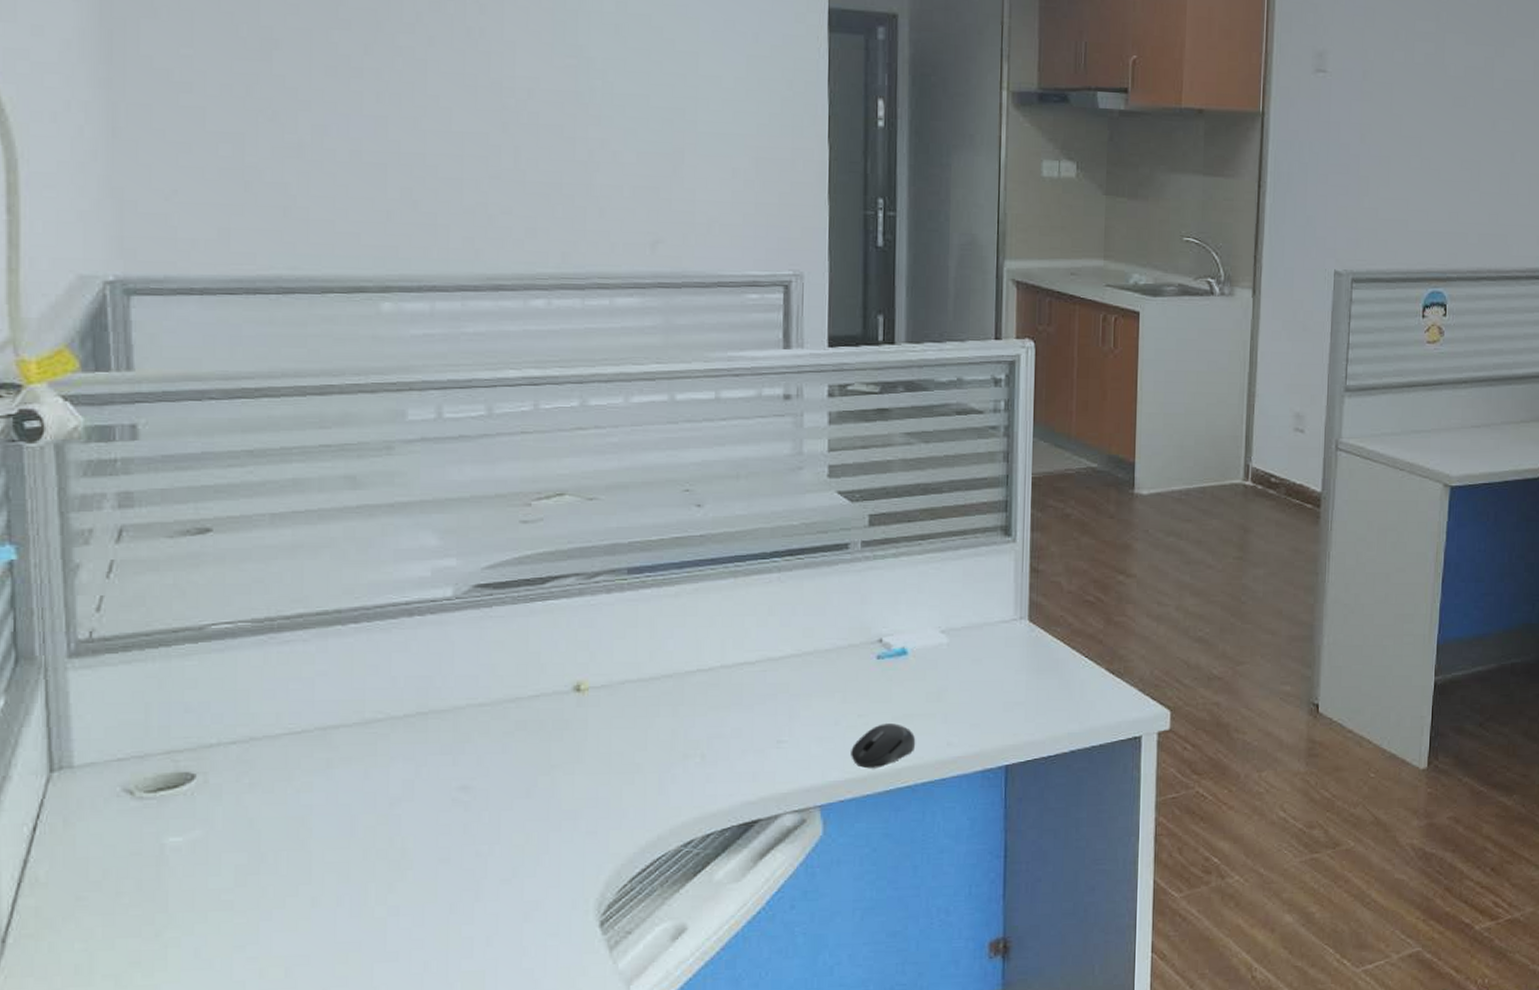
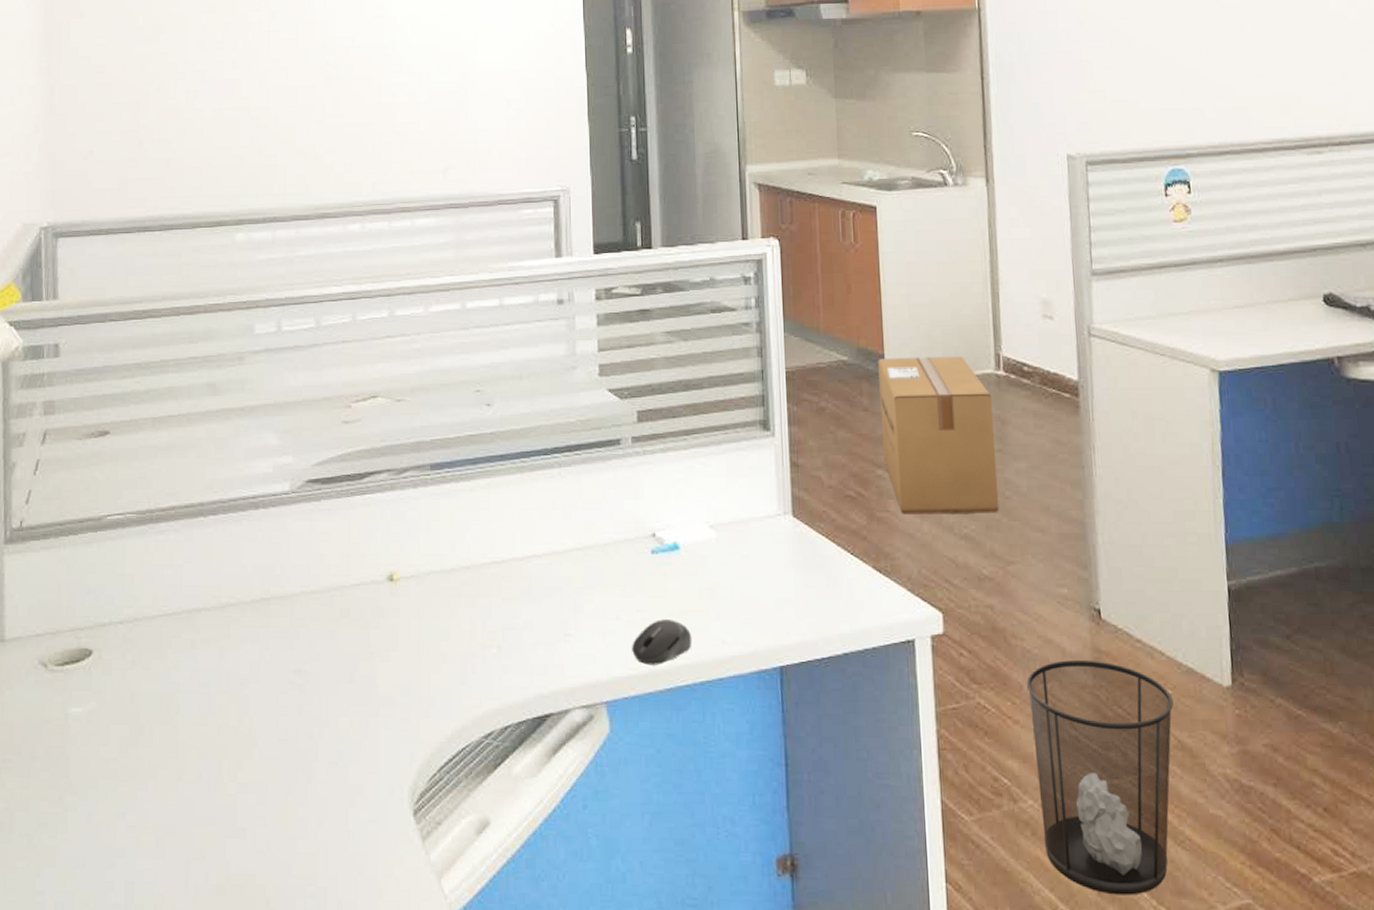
box: none [1125,465,1238,619] -> present [878,355,999,515]
waste bin: none [1243,750,1374,952] -> present [1026,660,1173,895]

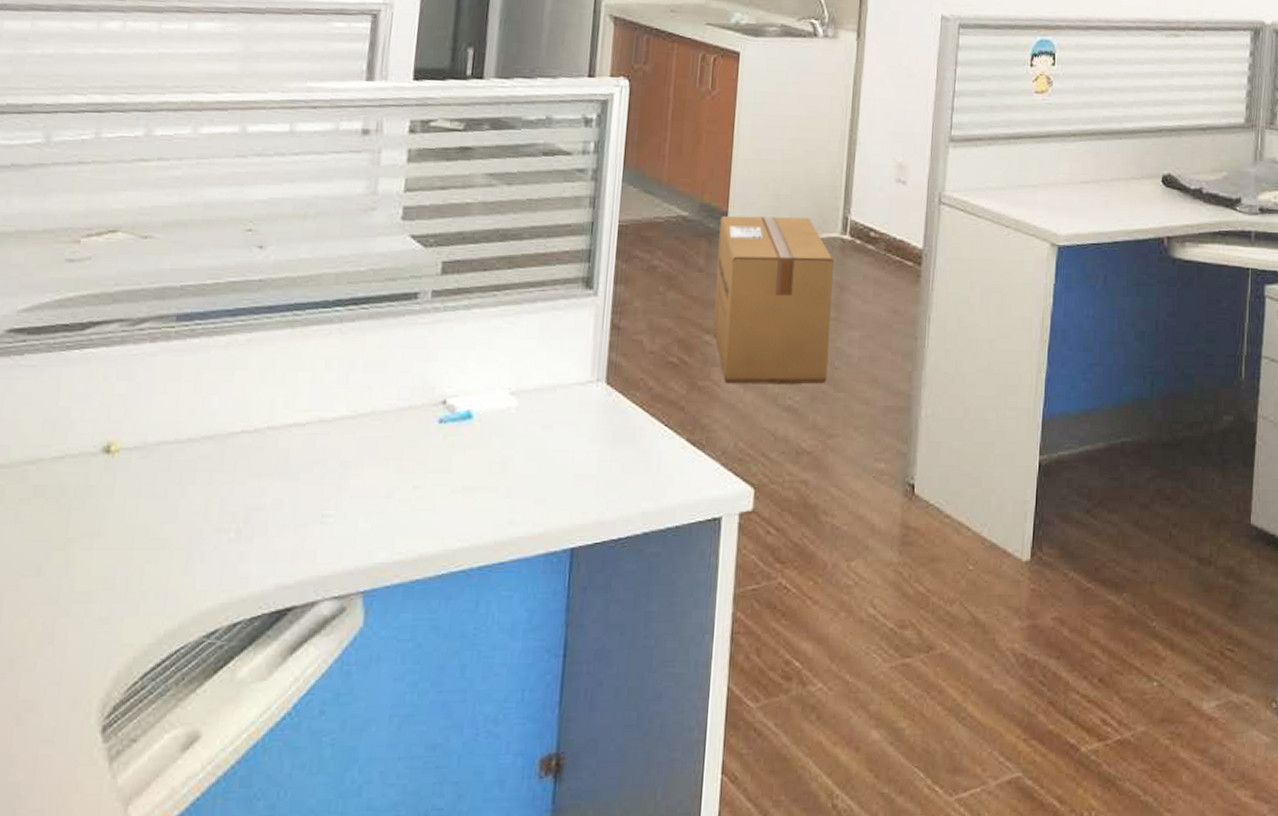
computer mouse: present [632,619,692,666] -> none [401,497,475,549]
waste bin: present [1026,660,1173,895] -> none [828,537,973,777]

